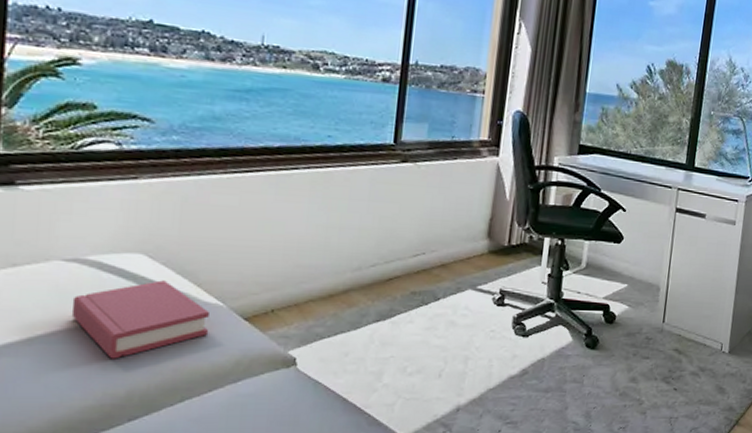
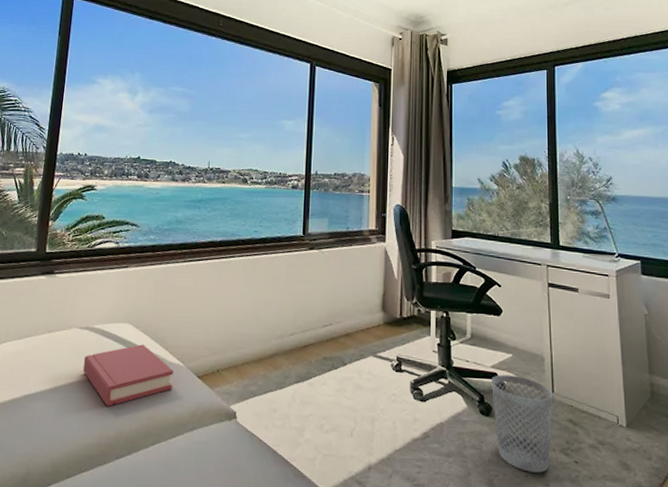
wastebasket: none [599,306,664,402] -> present [491,374,553,473]

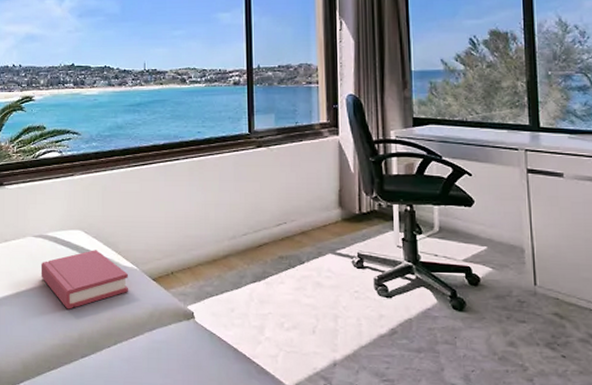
wastebasket: present [491,374,553,473] -> none [464,268,536,368]

